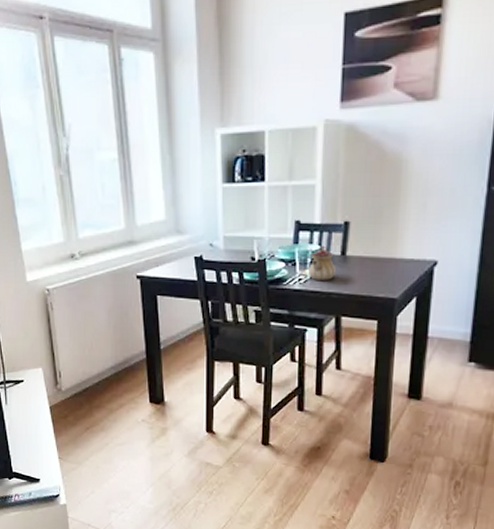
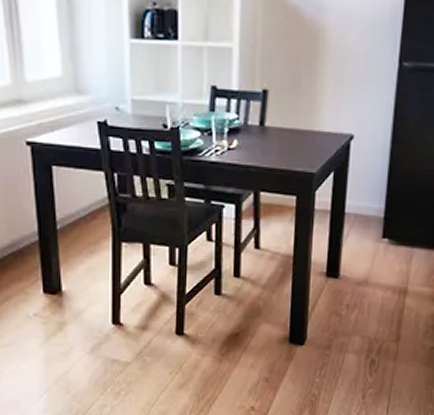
teapot: present [307,245,335,280] -> none [224,114,254,152]

